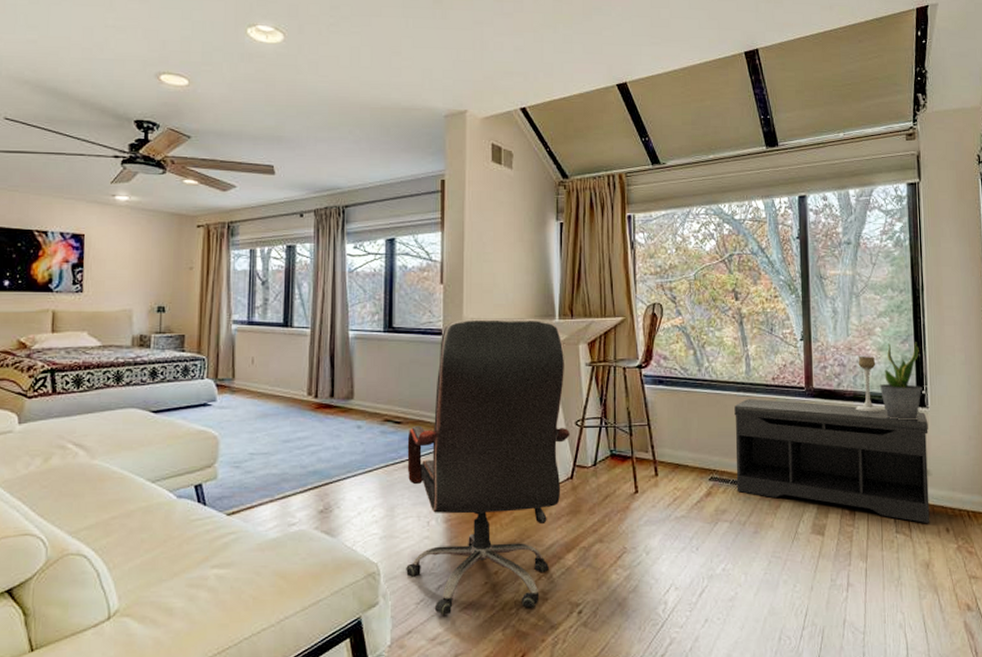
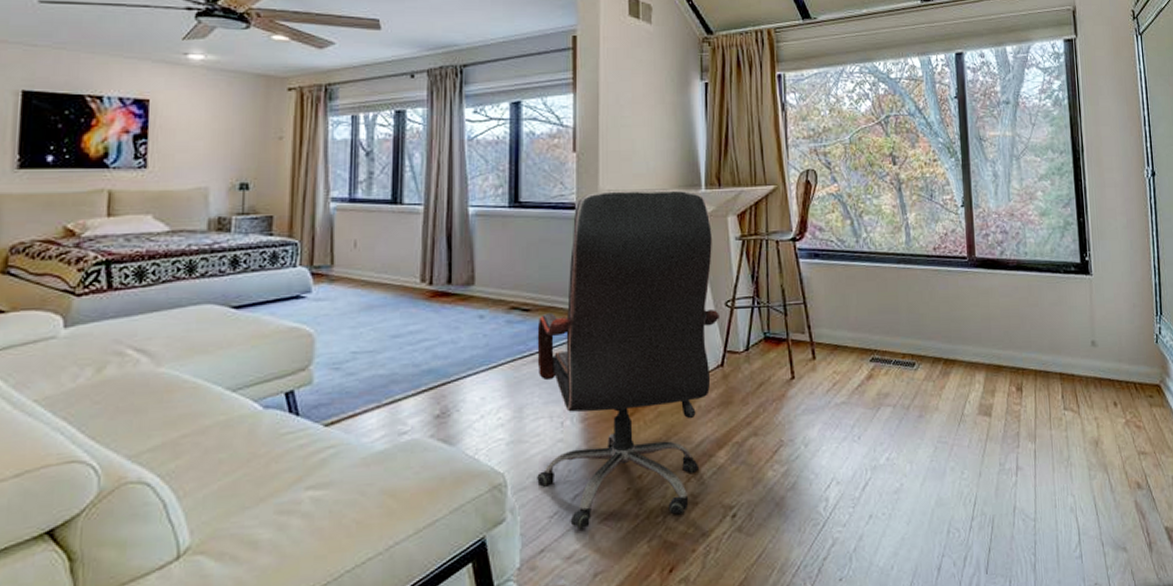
bench: present [734,398,930,524] -> none [895,270,1098,399]
candle holder: present [855,357,882,412] -> none [1019,222,1047,282]
potted plant: present [879,342,922,421] -> none [1042,205,1085,290]

